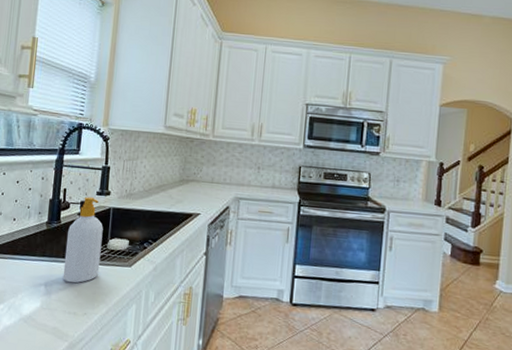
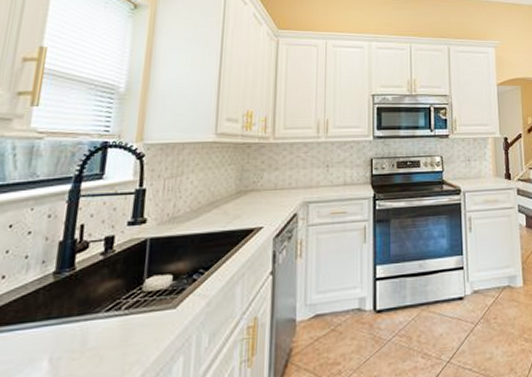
soap bottle: present [62,197,103,283] -> none [77,229,137,348]

